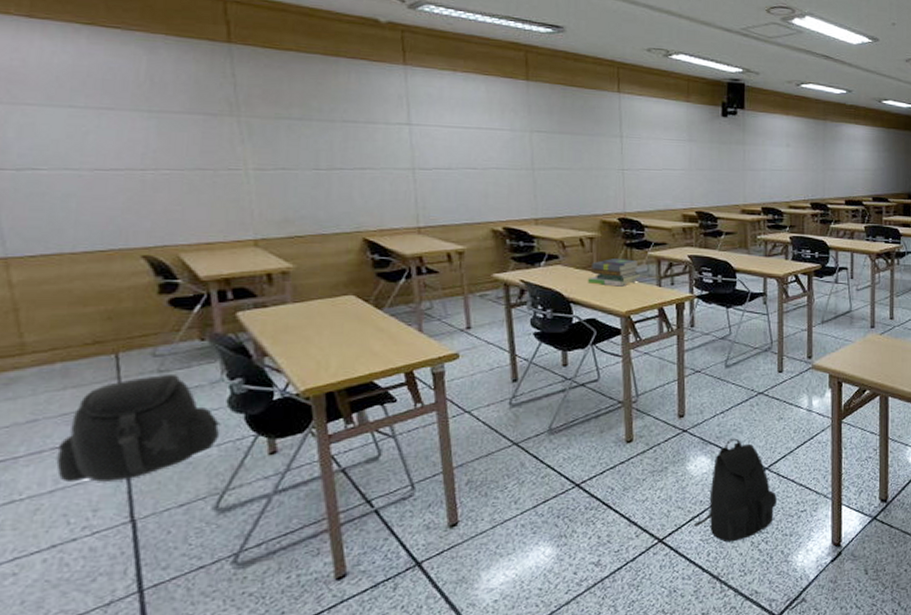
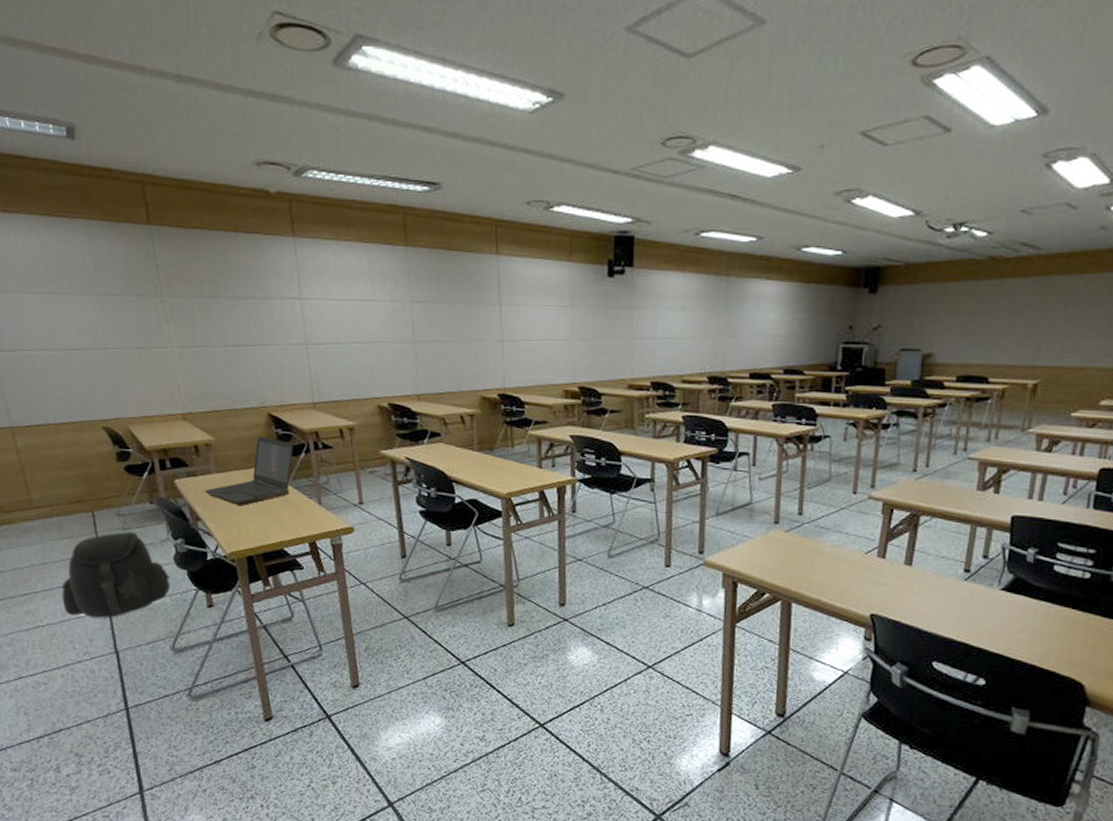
laptop computer: none [276,263,392,338] -> present [205,436,294,506]
books: present [588,259,641,287] -> none [469,437,522,467]
backpack: present [693,438,777,543] -> none [573,632,661,737]

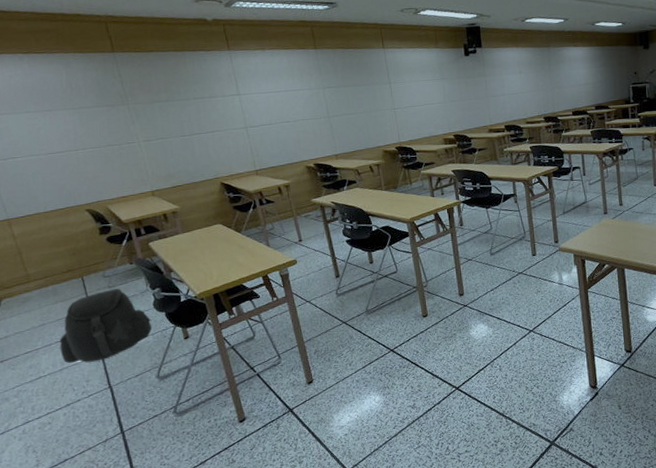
laptop computer: present [205,436,294,506] -> none [175,200,244,256]

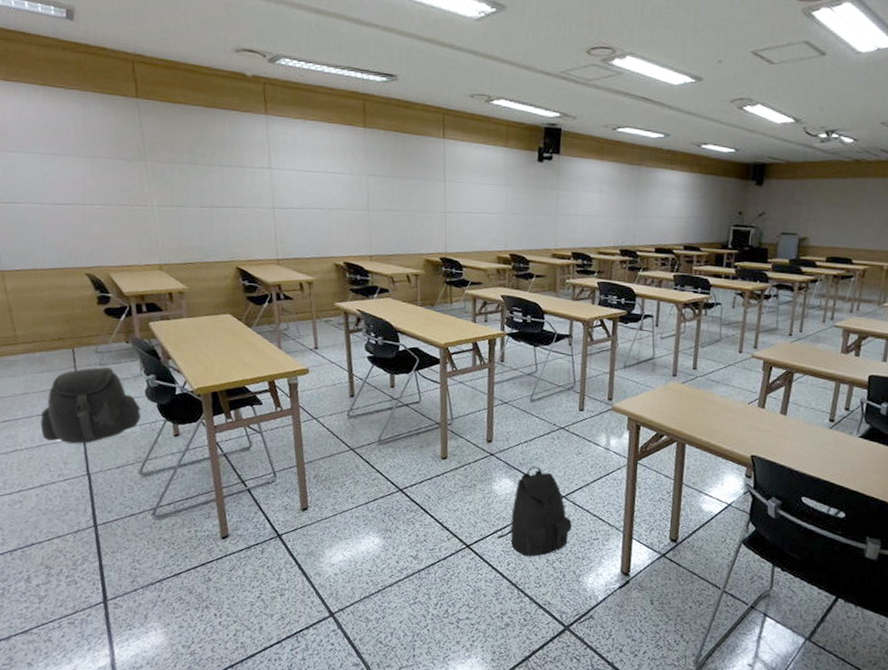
backpack: none [480,309,542,388] -> present [496,466,572,557]

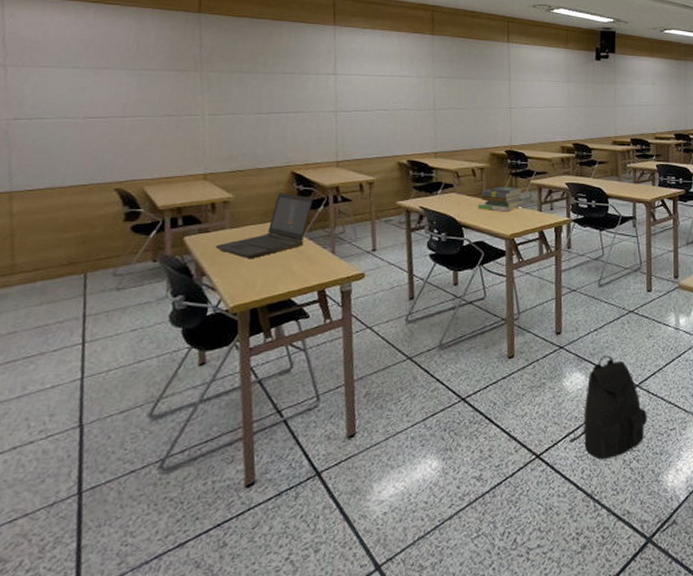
backpack: present [40,367,142,444] -> none [25,291,162,389]
laptop computer: none [176,287,258,348] -> present [215,193,313,259]
books: none [413,294,459,321] -> present [478,187,524,212]

